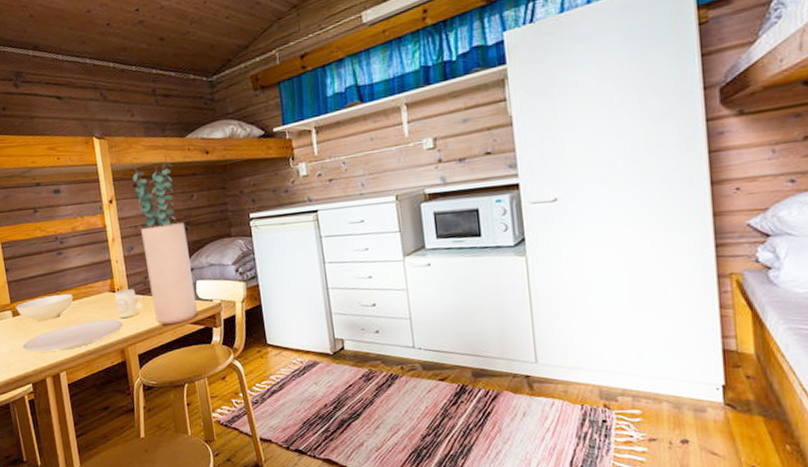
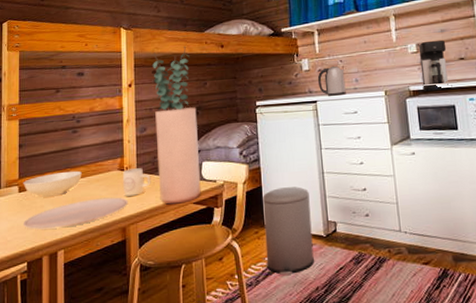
pedal bin: none [263,304,321,393] -> present [263,187,314,275]
kettle: none [317,169,351,206] -> present [317,65,346,97]
coffee maker: none [435,131,476,195] -> present [418,40,453,92]

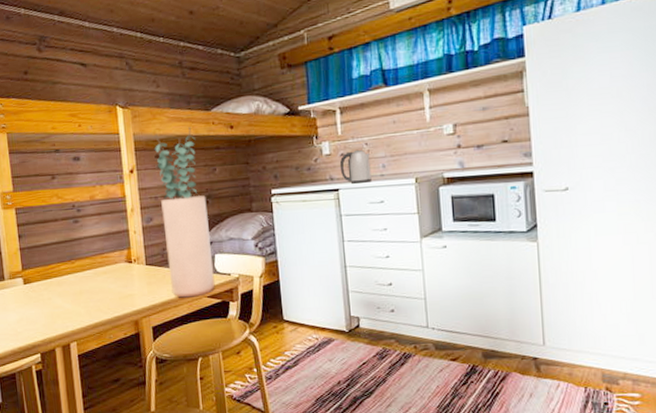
bowl: present [23,170,83,197] -> none [27,262,89,289]
plate: present [23,197,128,230] -> none [31,290,139,322]
mug: present [122,168,151,197] -> none [130,260,162,290]
pedal bin: present [263,187,314,275] -> none [281,281,336,369]
coffee maker: present [418,40,453,92] -> none [455,119,492,179]

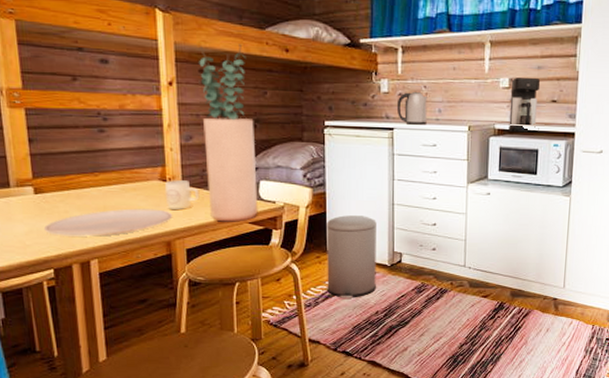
plate: none [31,290,139,322] -> present [43,208,173,237]
mug: none [130,260,162,290] -> present [164,180,200,211]
pedal bin: none [281,281,336,369] -> present [327,215,377,298]
coffee maker: none [455,119,492,179] -> present [508,77,541,133]

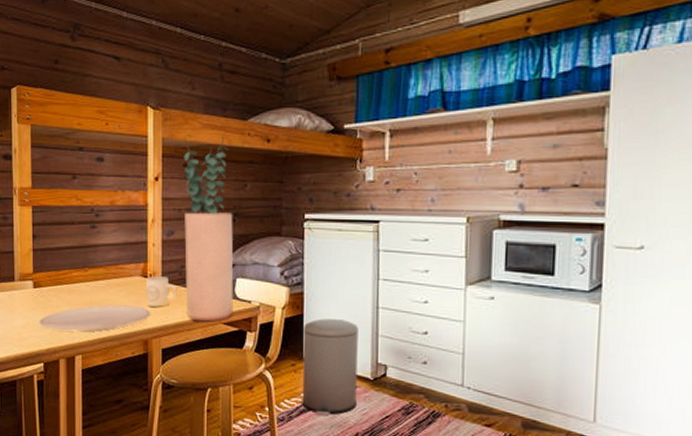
kettle: present [396,91,427,126] -> none [383,178,418,218]
coffee maker: present [508,77,541,133] -> none [517,158,558,224]

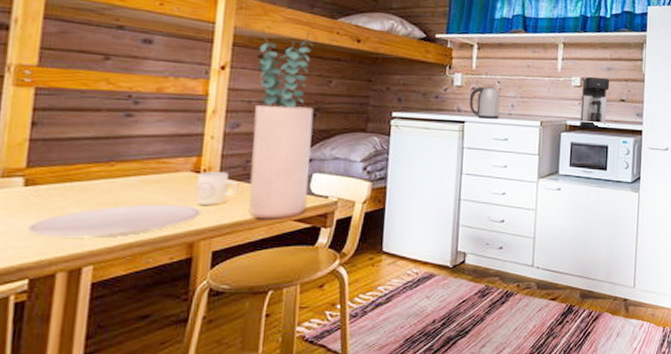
pedal bin: present [302,318,358,415] -> none [378,211,440,306]
kettle: none [383,178,418,218] -> present [469,86,501,120]
coffee maker: none [517,158,558,224] -> present [580,77,610,130]

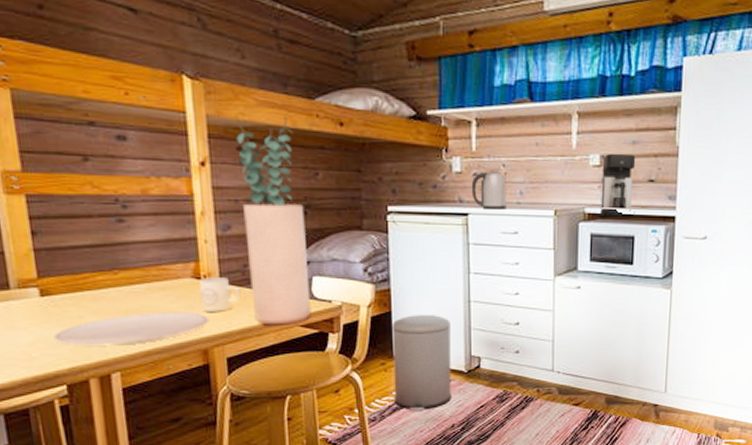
pedal bin: none [378,211,440,306] -> present [392,315,451,411]

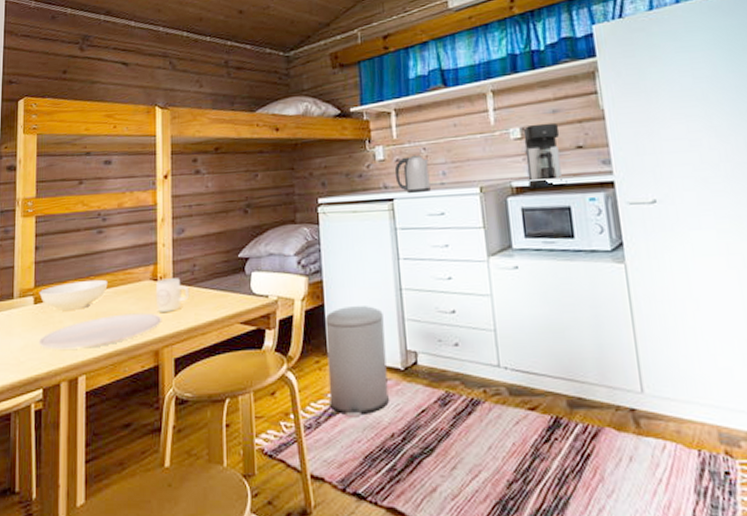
bowl: none [45,273,139,305] -> present [39,279,109,311]
vase: present [236,116,311,325] -> none [193,129,250,324]

